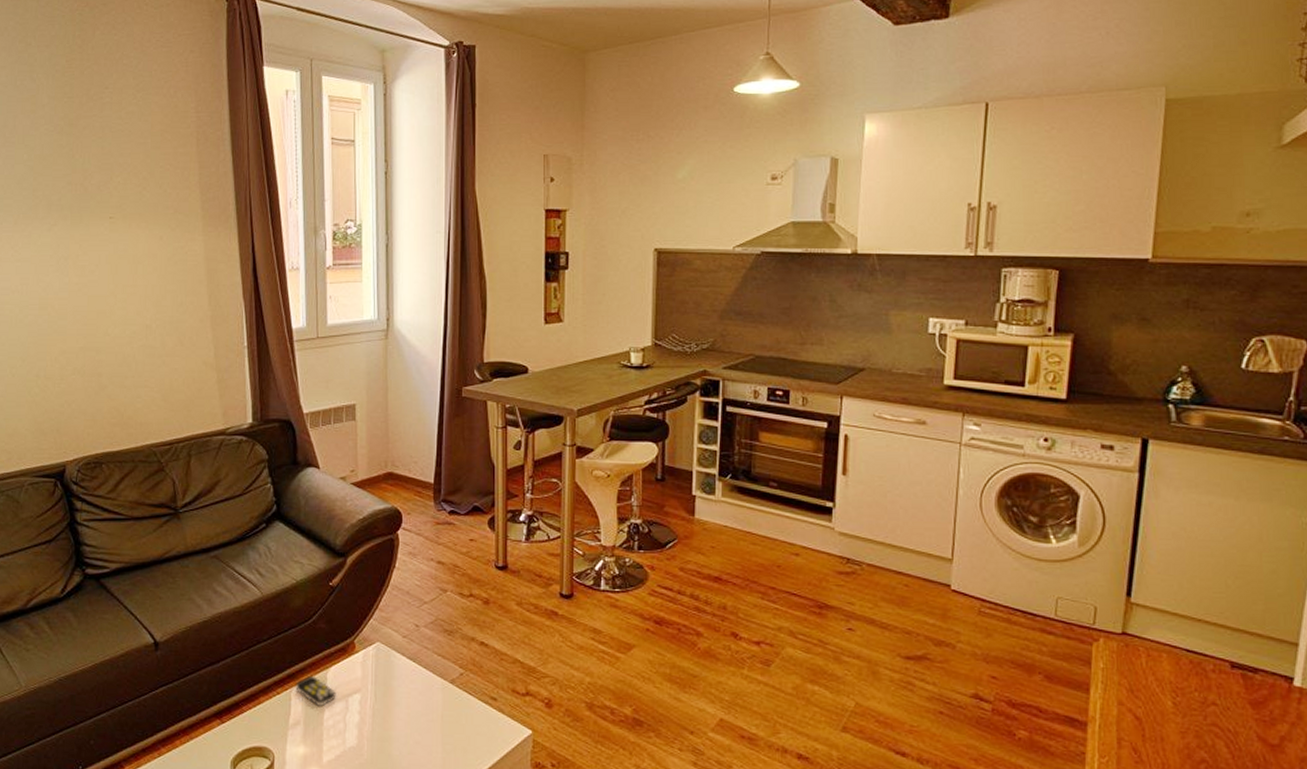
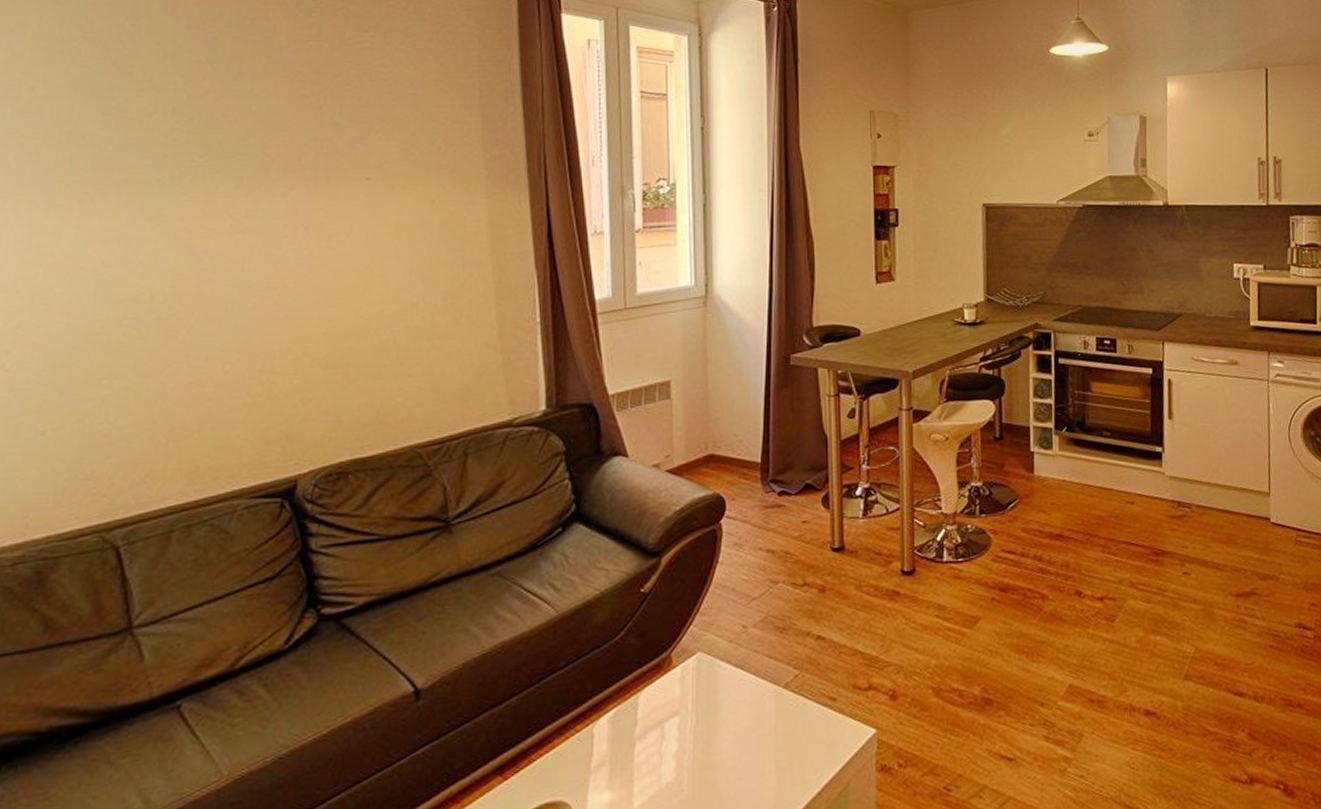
remote control: present [295,676,336,706] -> none [599,704,650,739]

